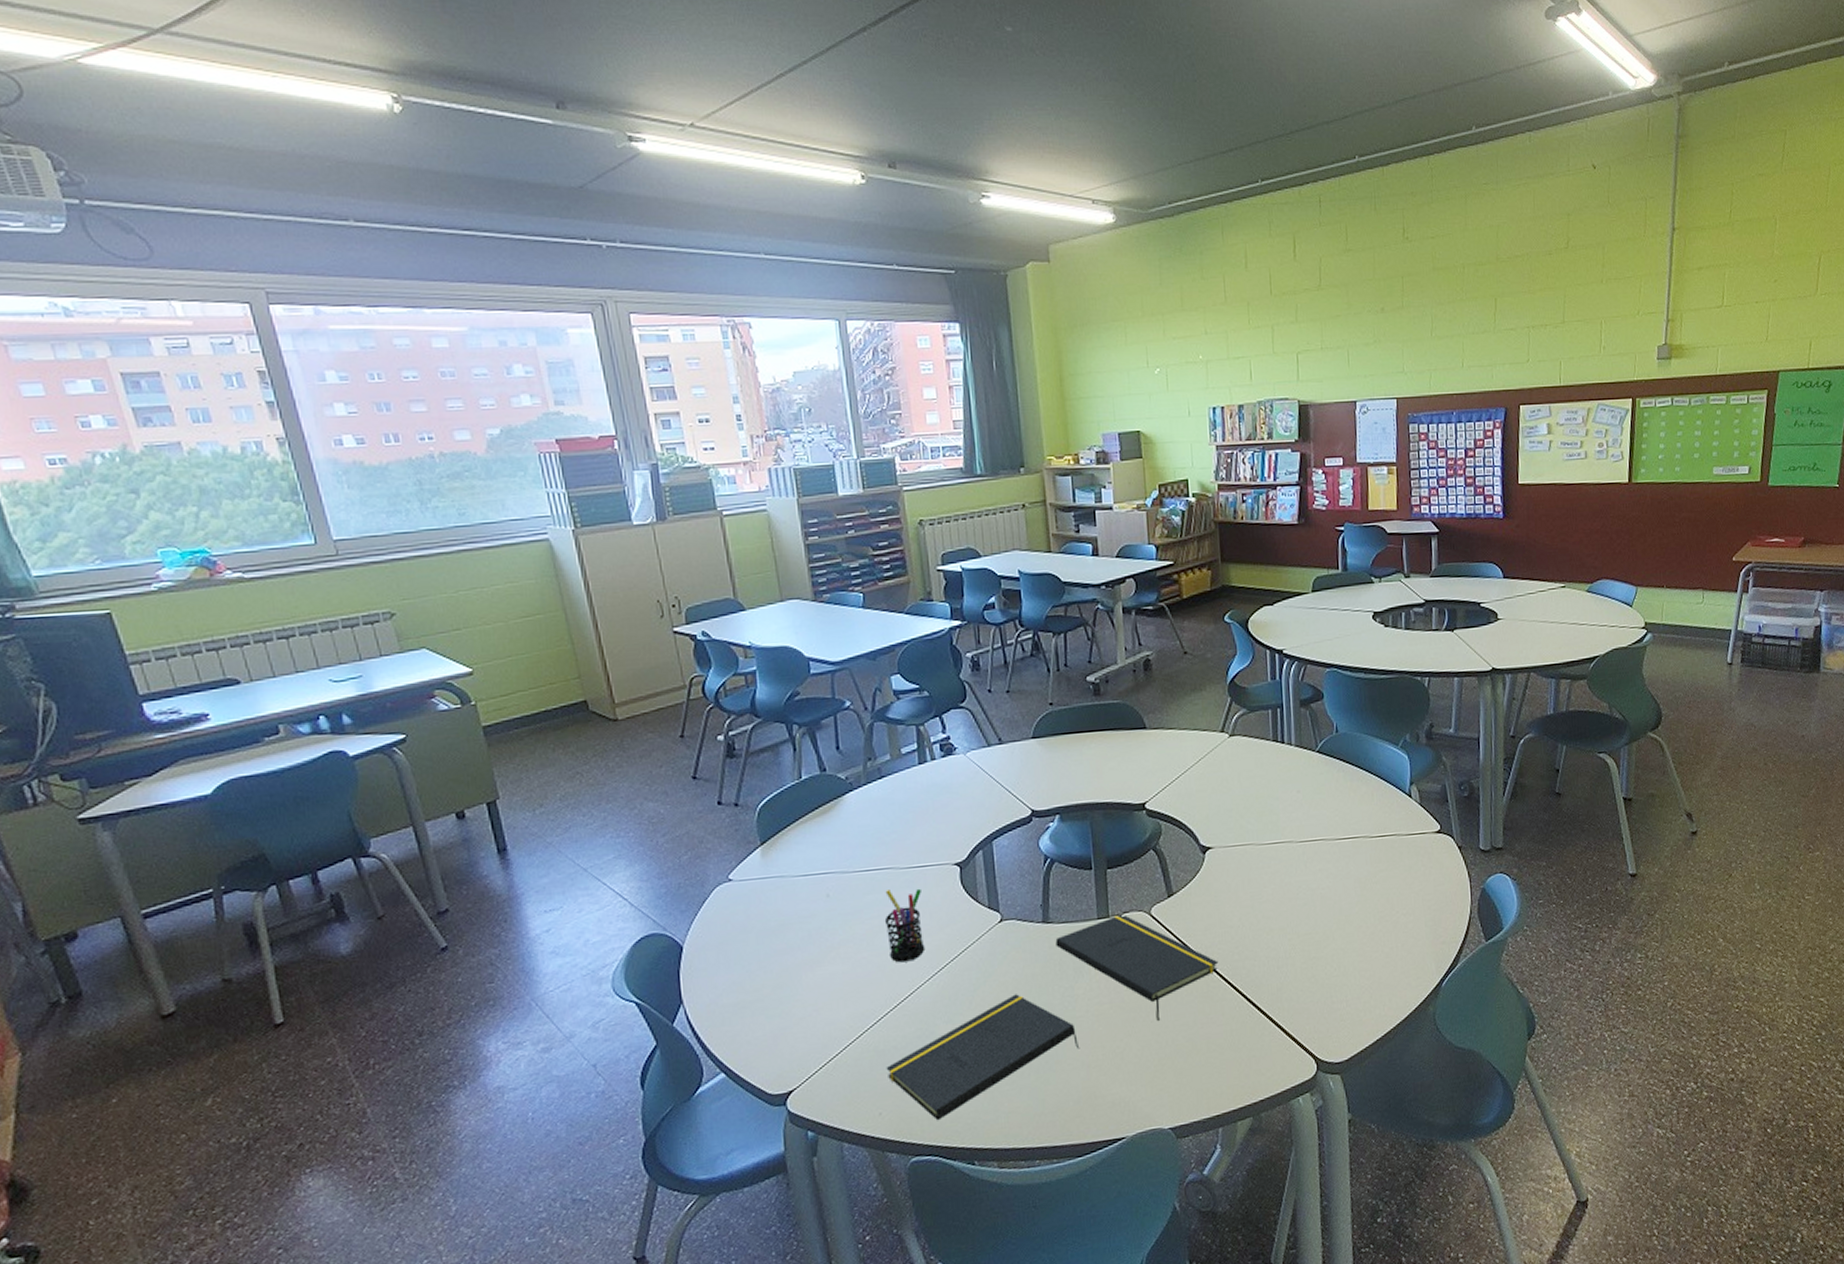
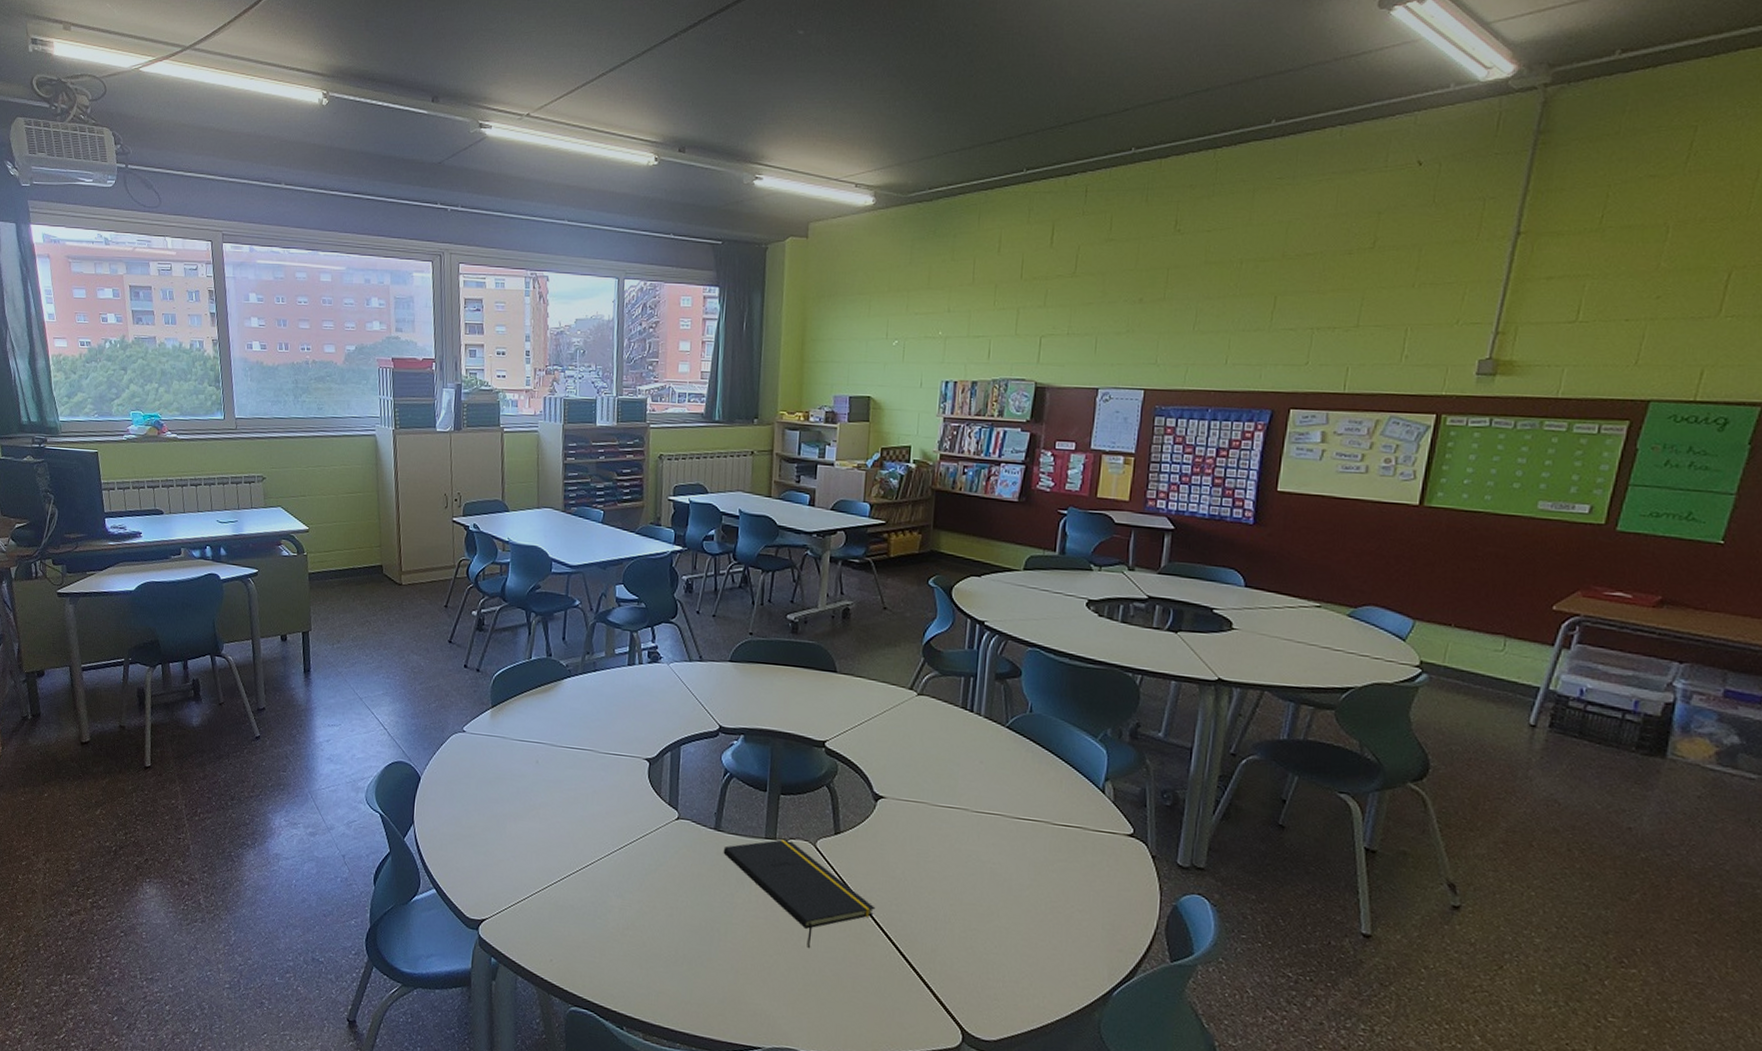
pen holder: present [884,888,925,963] -> none [579,768,614,835]
notepad: present [886,994,1080,1121] -> none [561,887,732,981]

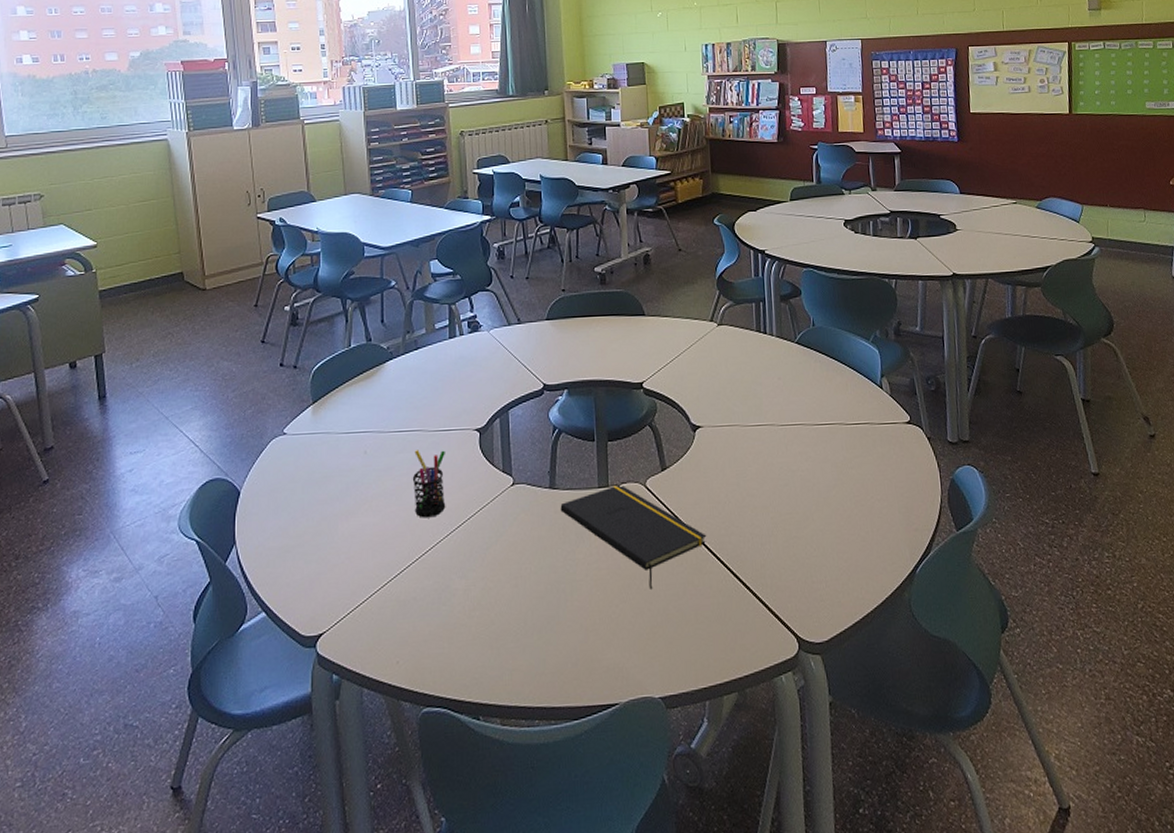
pen holder: none [579,768,614,835] -> present [412,450,446,518]

